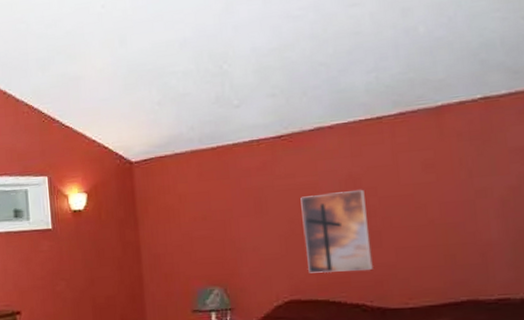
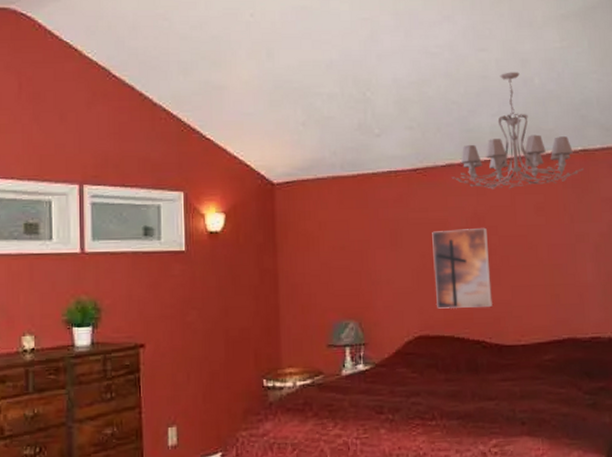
chandelier: none [321,22,484,150] -> present [451,72,584,189]

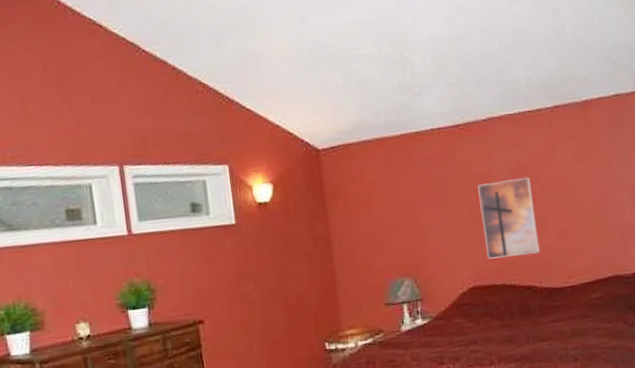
chandelier: present [451,72,584,189] -> none [492,22,617,140]

